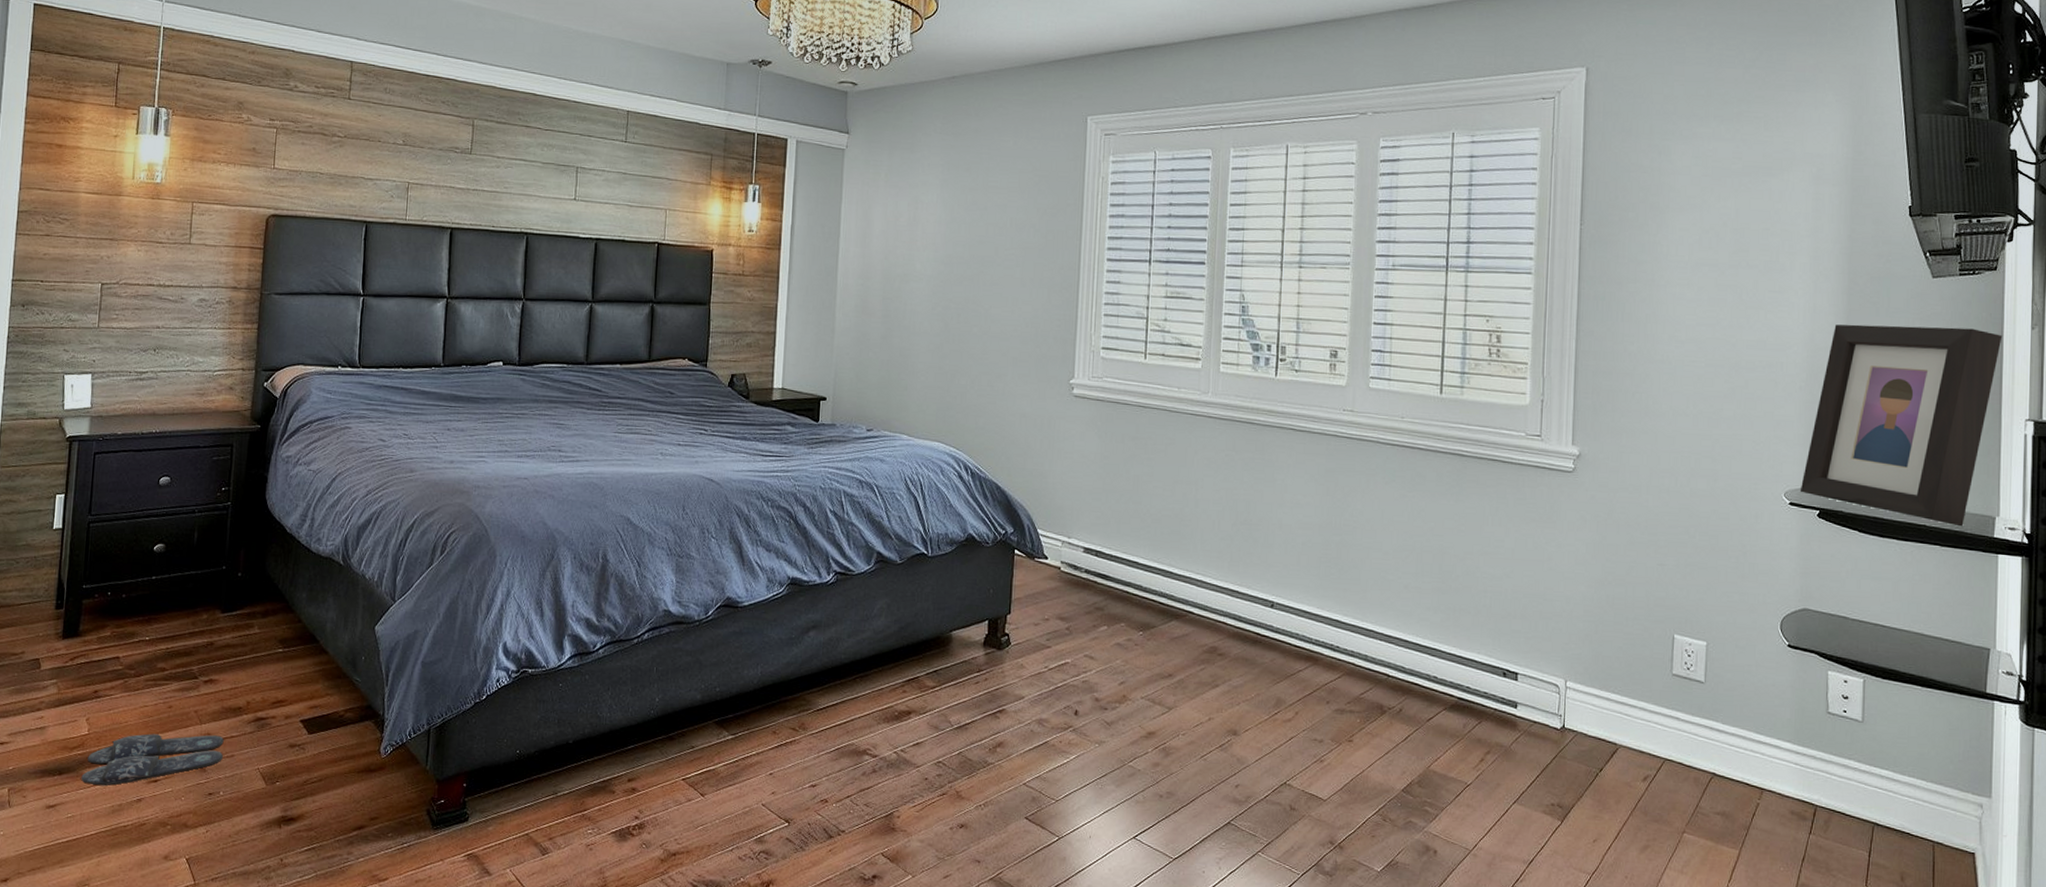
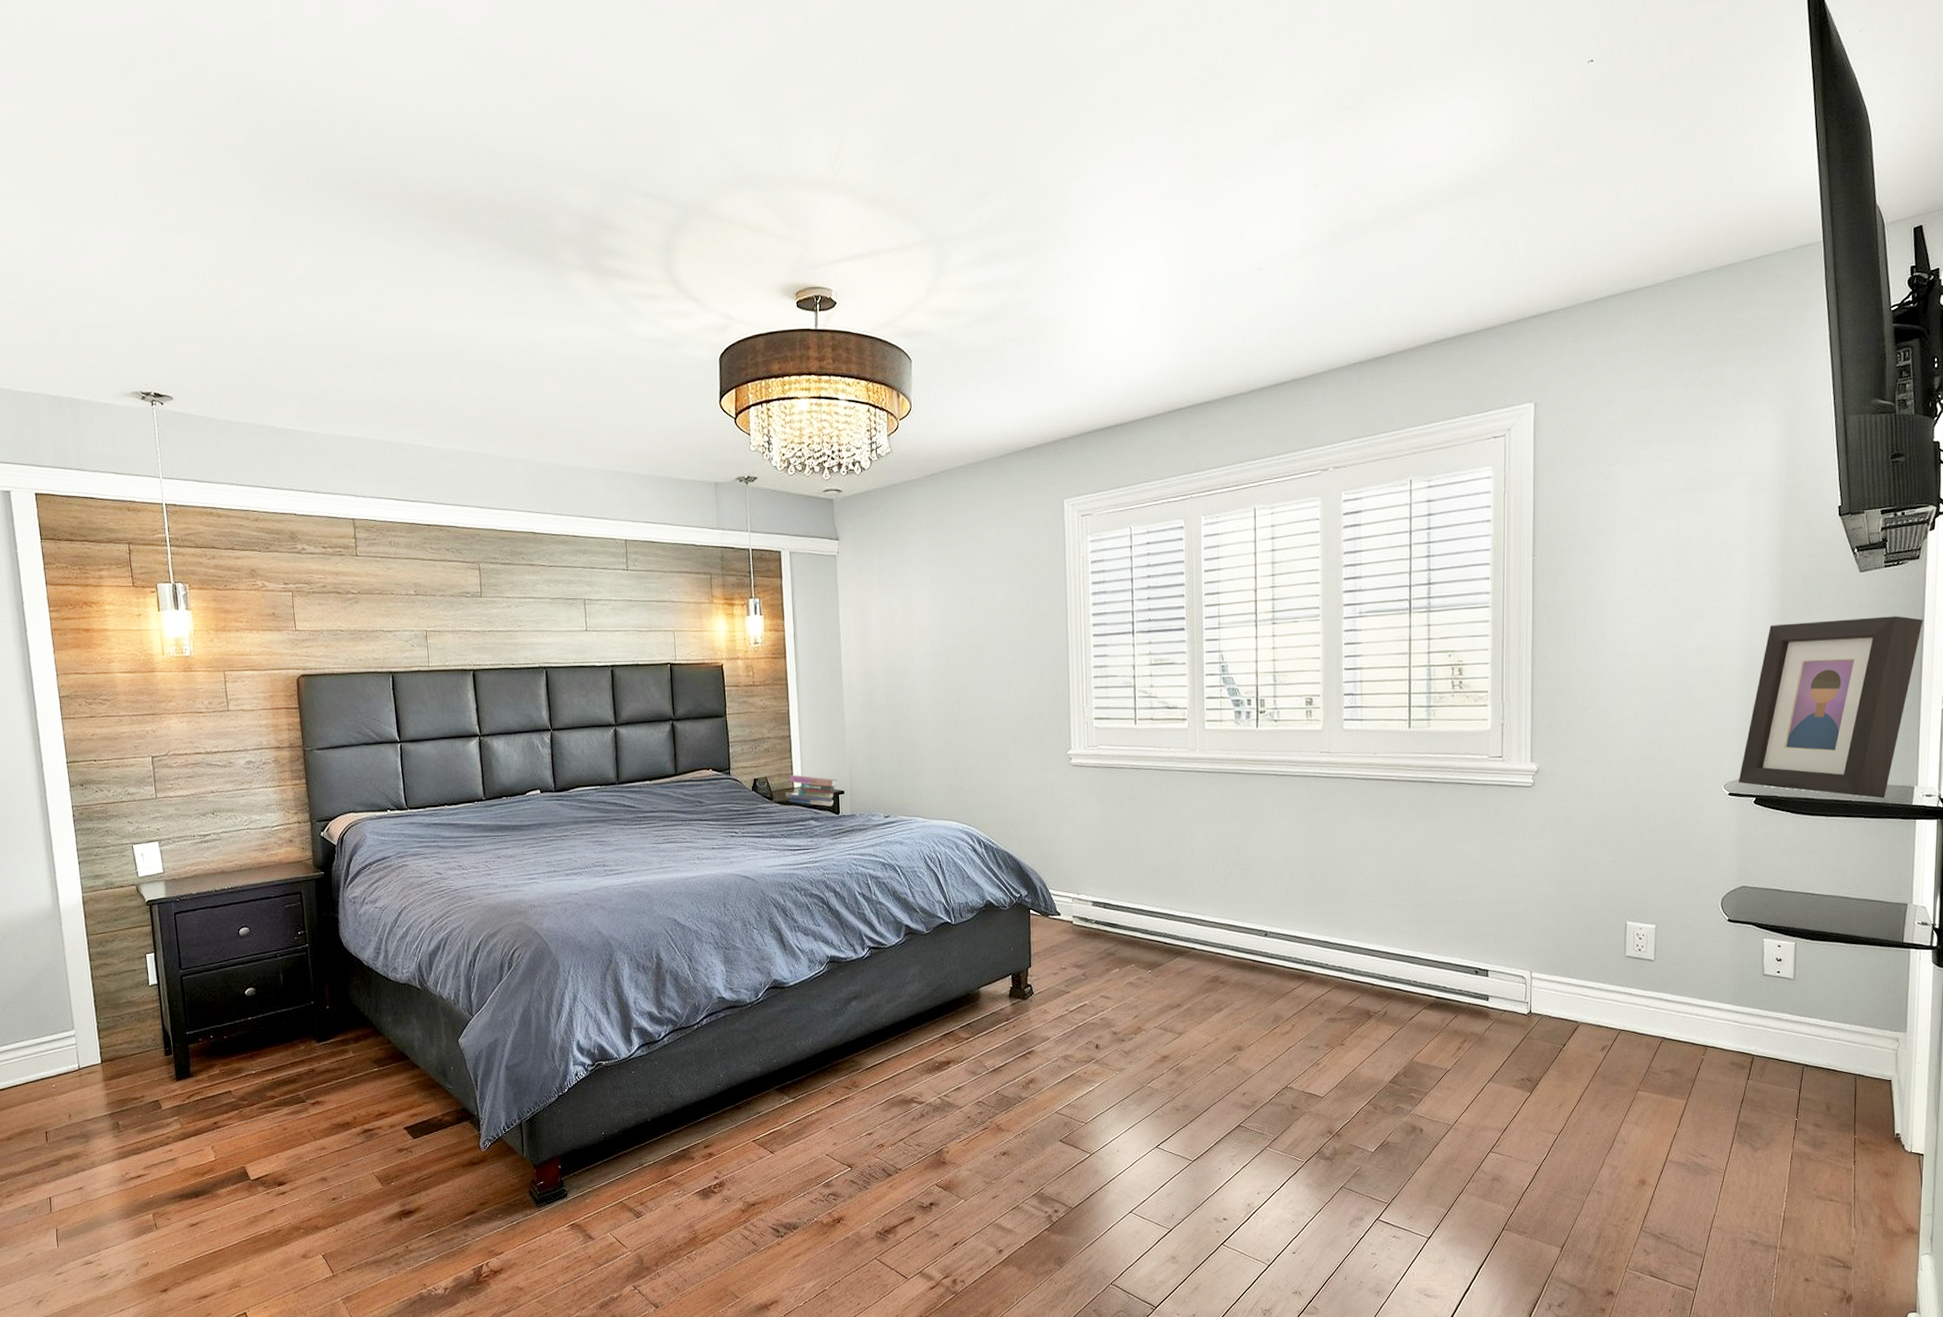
slippers: present [81,733,224,785] -> none [216,1148,340,1202]
books: none [762,374,820,412] -> present [785,774,837,807]

